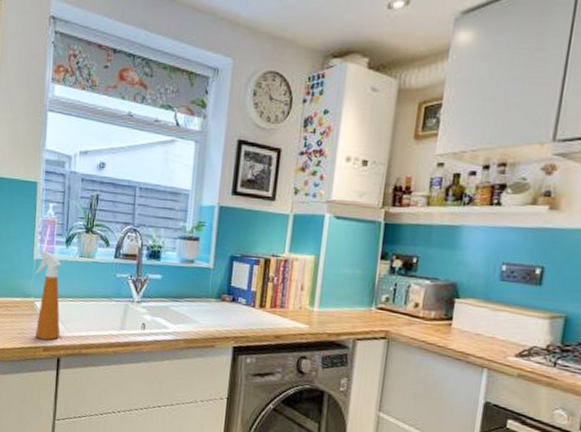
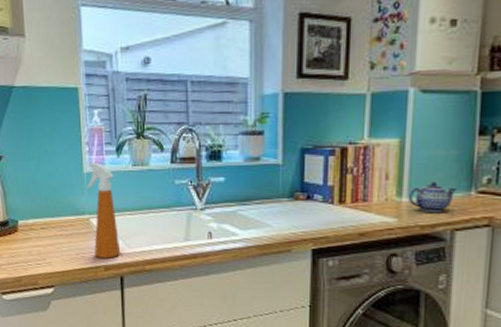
teapot: none [318,295,360,324] -> present [408,182,457,214]

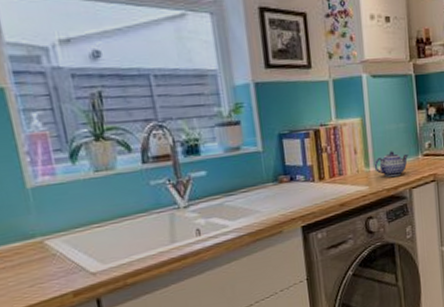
spray bottle: present [86,163,121,259] -> none [32,174,93,284]

